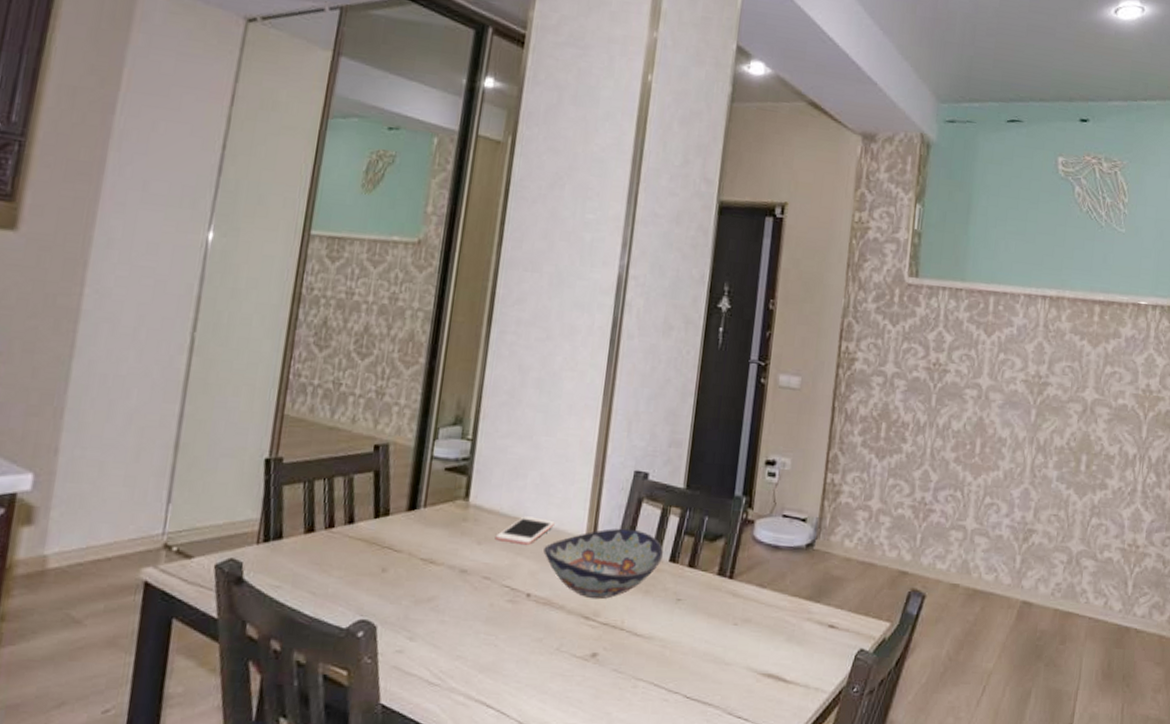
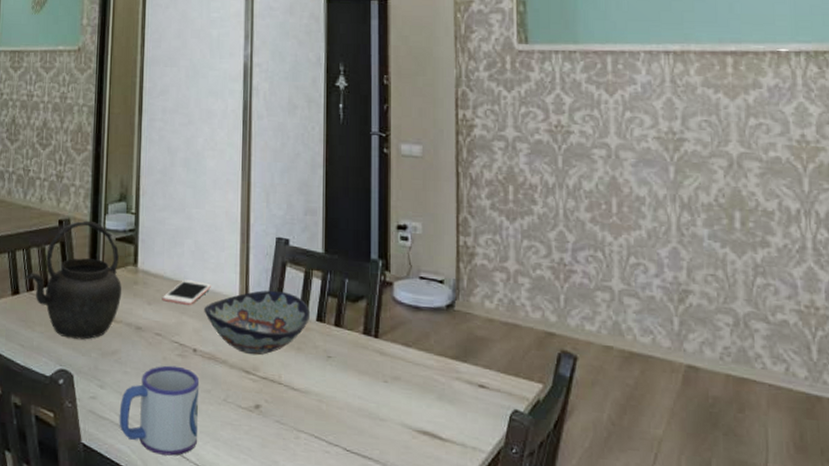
kettle: none [324,446,447,585] -> present [25,220,122,340]
mug: none [429,612,531,713] -> present [119,365,200,456]

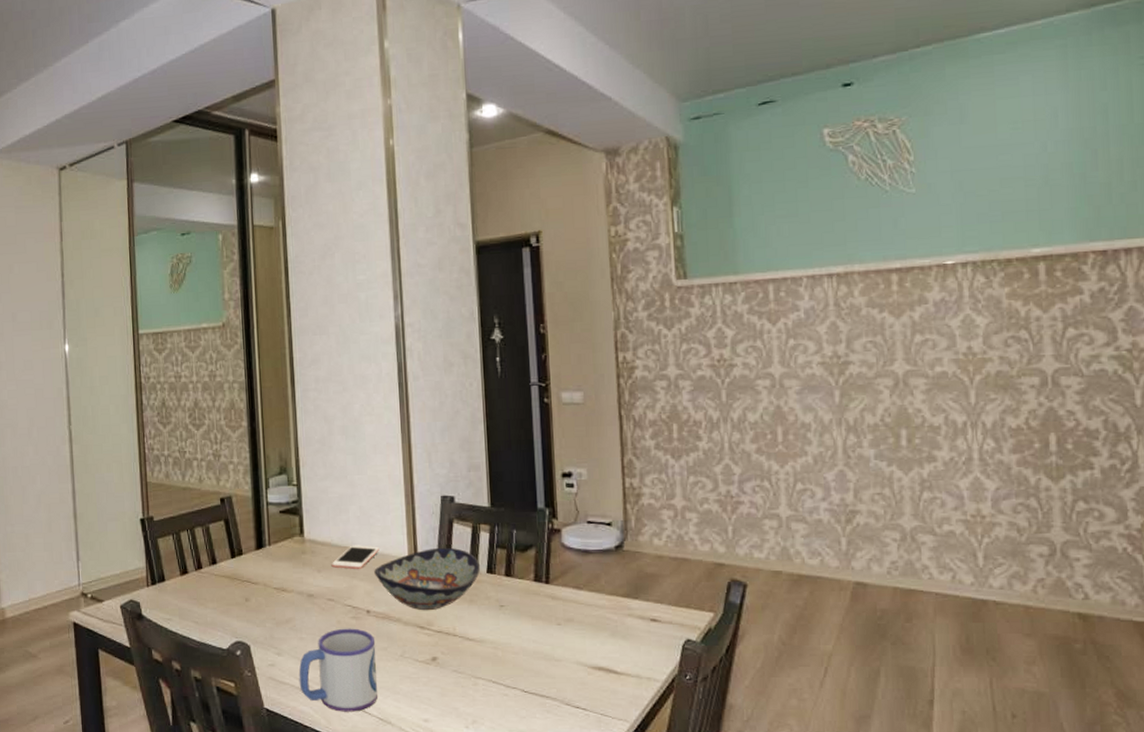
kettle: present [25,220,122,340] -> none [192,496,291,611]

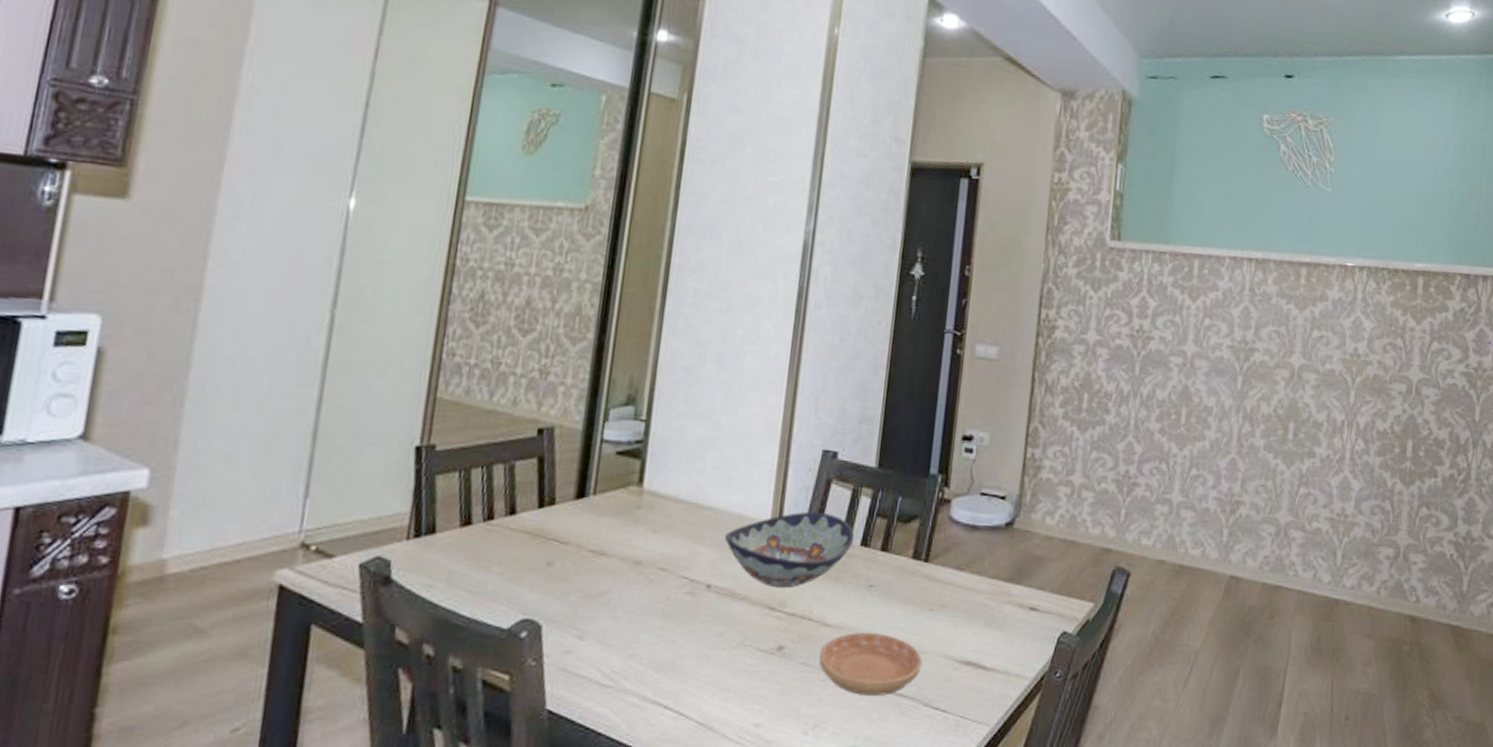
mug: present [298,628,377,712] -> none [600,606,711,715]
cell phone: present [331,545,379,570] -> none [671,501,737,534]
saucer: none [467,645,558,696] -> present [818,633,922,695]

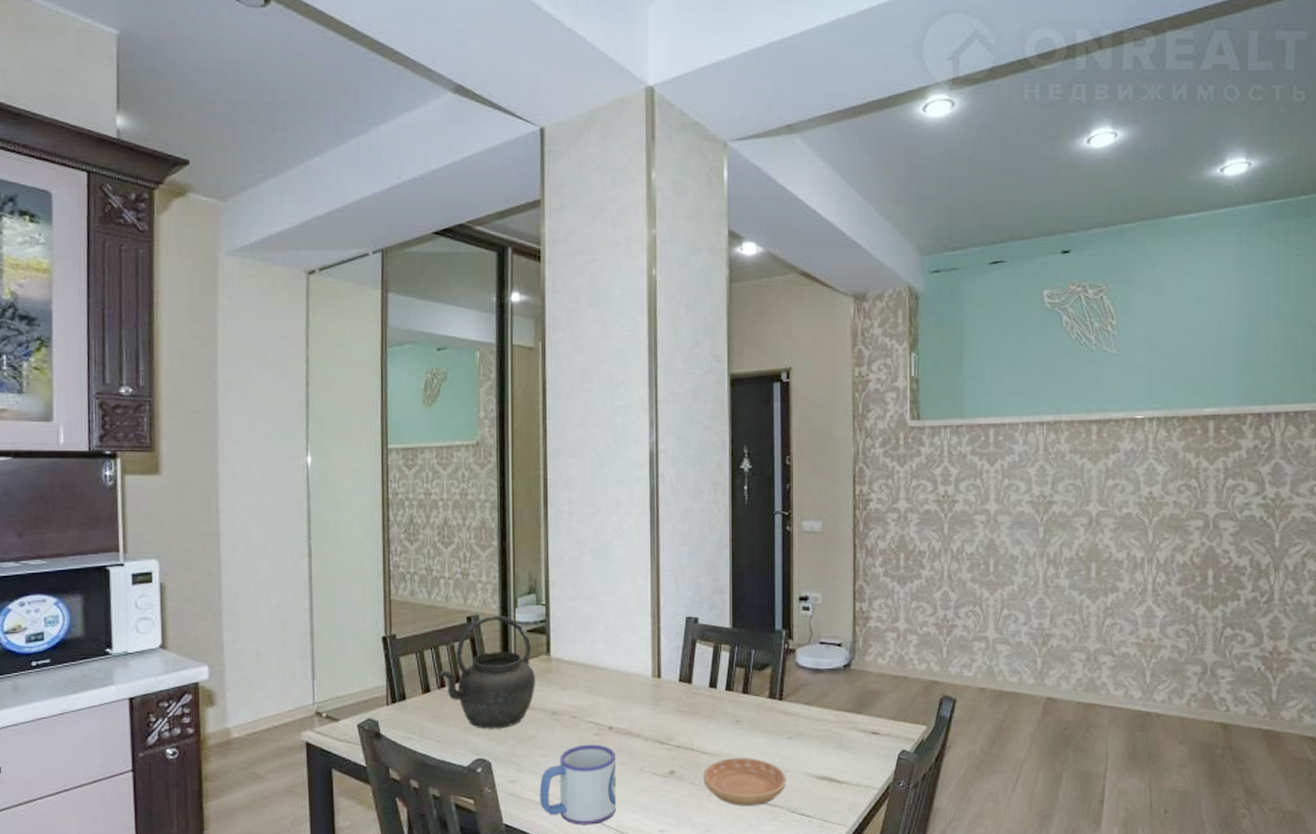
kettle: none [482,429,619,580] -> present [435,615,536,729]
mug: none [600,606,711,715] -> present [539,744,617,825]
decorative bowl: present [725,511,855,589] -> none [618,666,720,727]

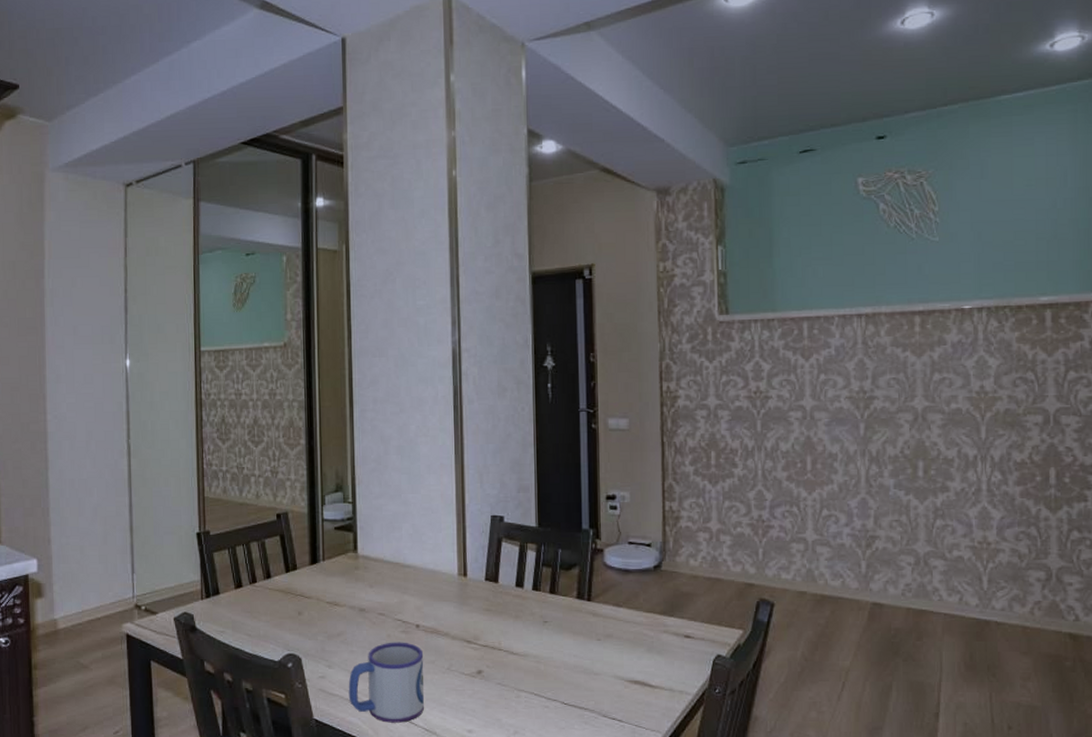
kettle: present [435,615,536,729] -> none [247,512,344,625]
saucer: present [702,758,786,806] -> none [510,659,597,708]

